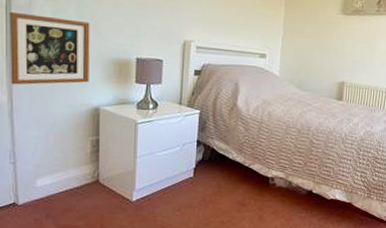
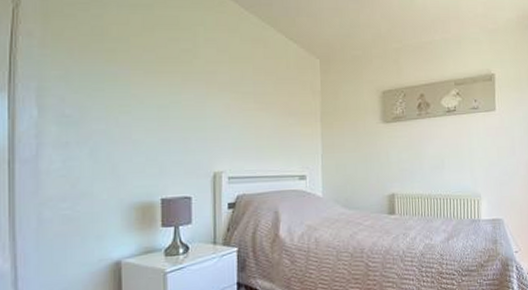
picture frame: present [9,11,90,85] -> none [12,165,108,249]

